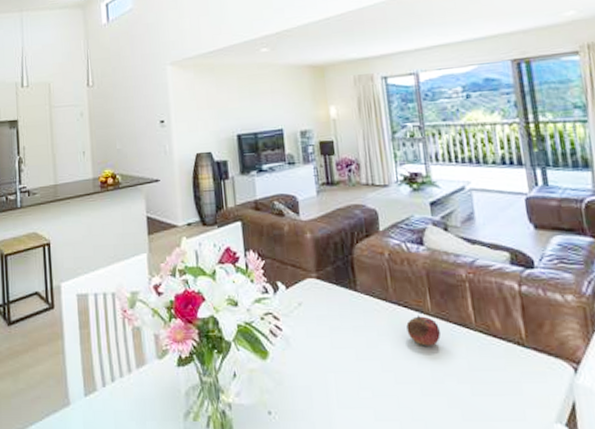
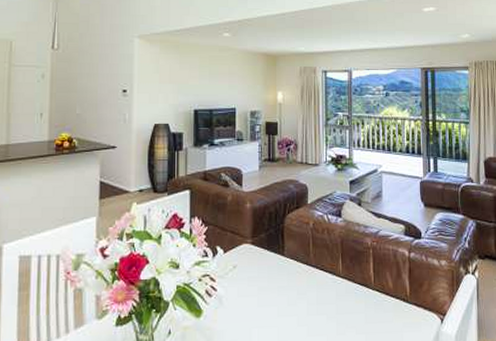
fruit: present [406,315,441,346] -> none [321,276,347,303]

